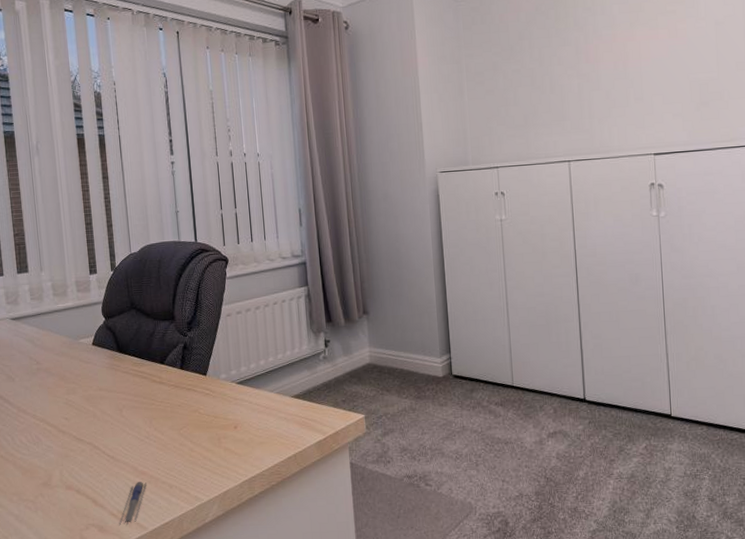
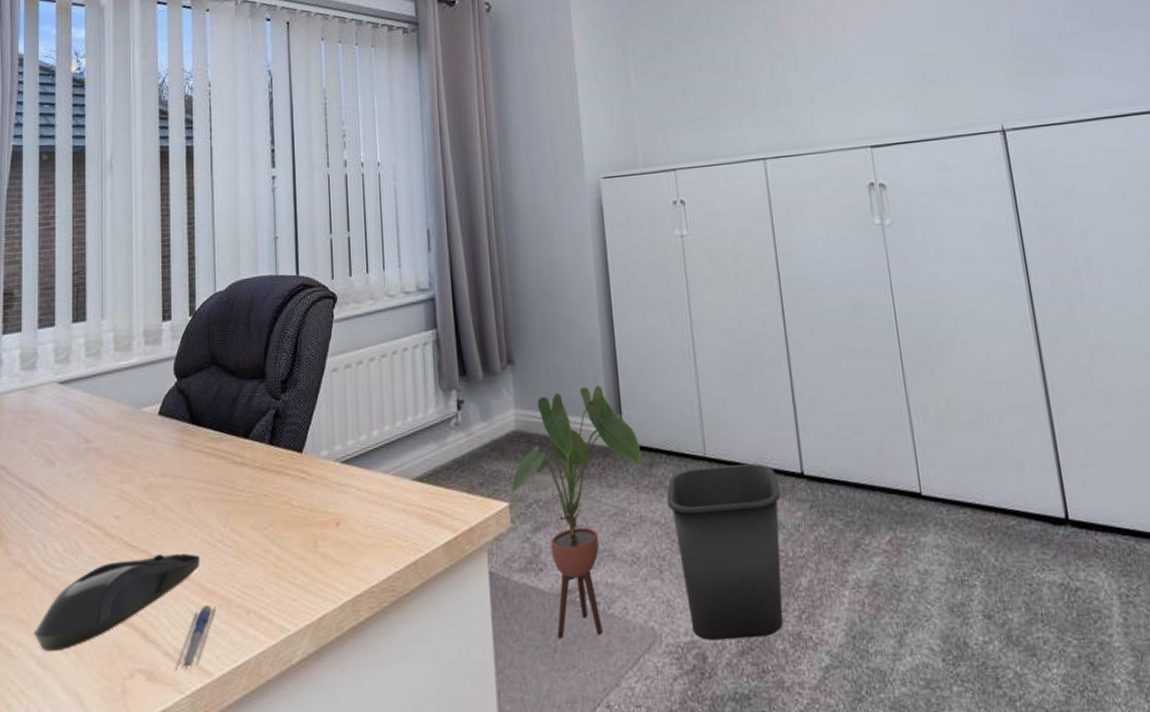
computer mouse: none [10,445,133,511] -> present [33,553,200,652]
house plant: none [364,332,464,509] -> present [508,385,641,639]
waste bin: none [483,391,568,512] -> present [667,463,783,641]

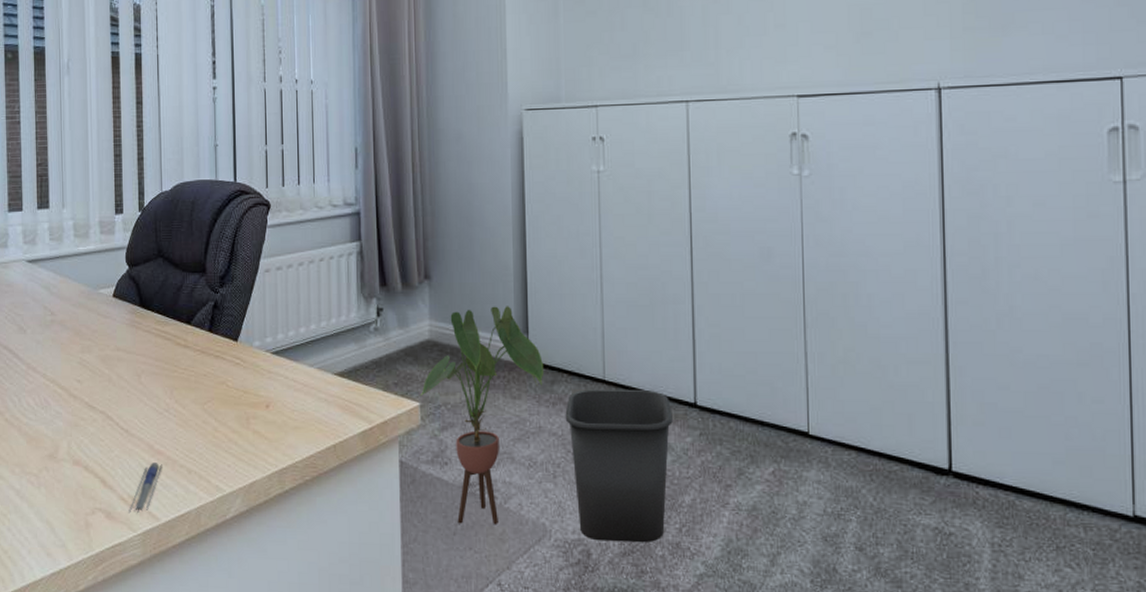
computer mouse: present [33,553,200,652] -> none [12,416,149,486]

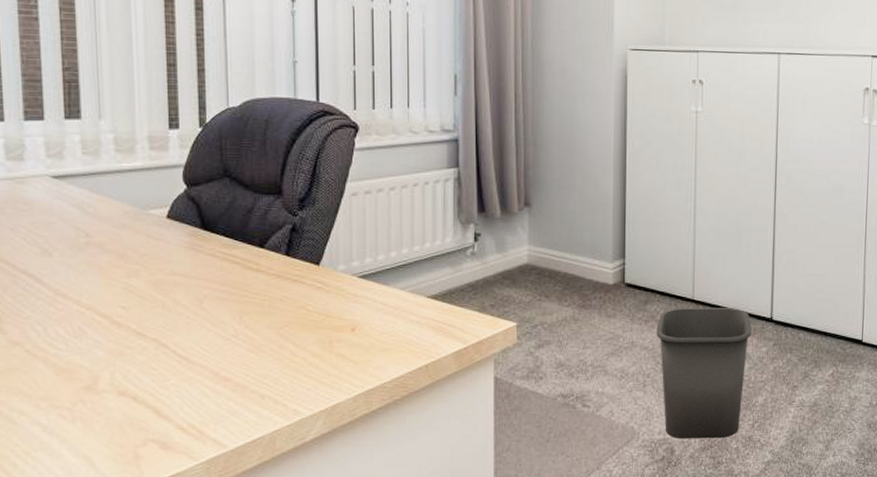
pen: present [127,463,162,514] -> none [187,390,230,443]
house plant: present [420,306,543,525] -> none [517,233,638,432]

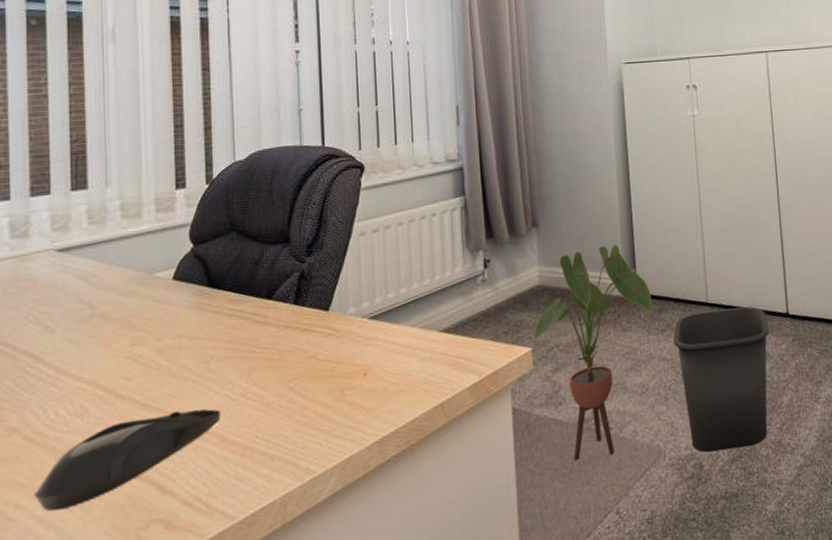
computer mouse: none [36,344,214,421] -> present [33,409,221,511]
house plant: none [517,233,638,432] -> present [531,244,652,461]

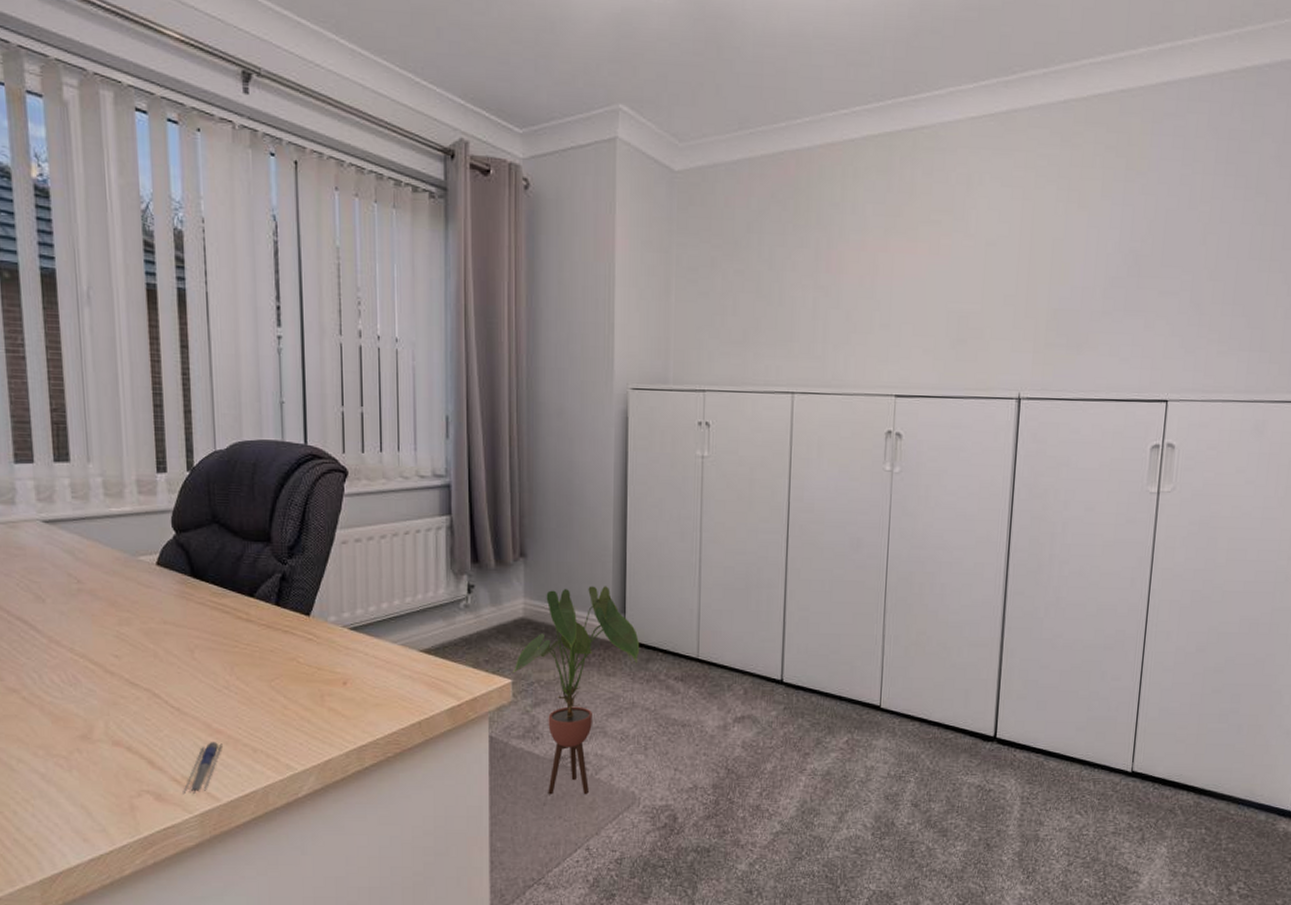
computer mouse: present [33,409,221,511] -> none [34,694,206,769]
pen: none [193,455,238,519] -> present [181,742,222,795]
waste bin: present [673,307,769,453] -> none [658,667,760,807]

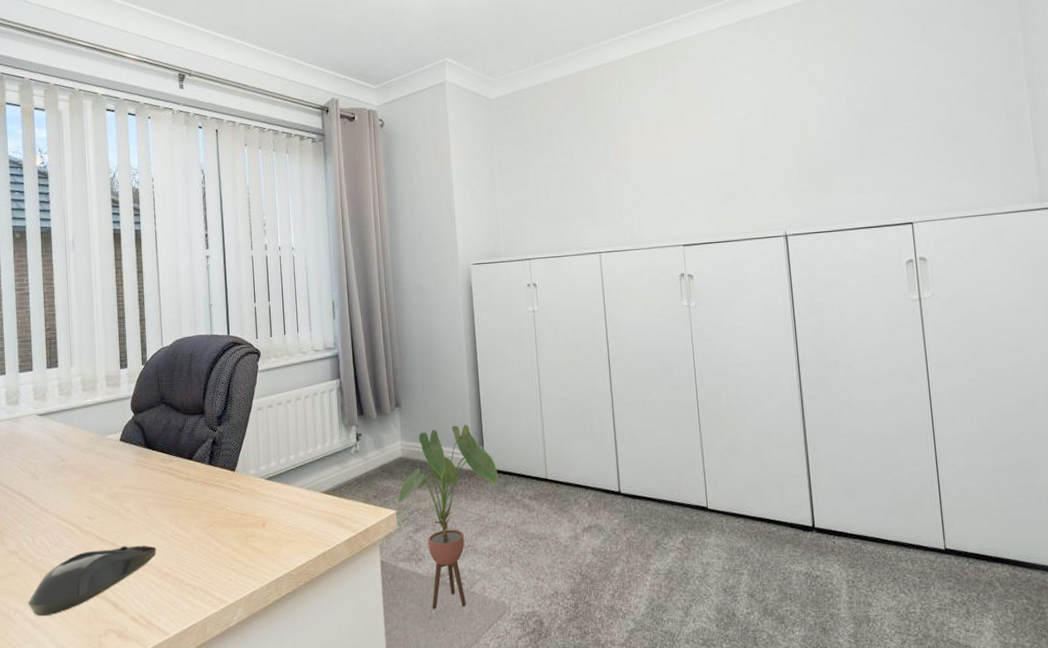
computer mouse: none [34,694,206,769] -> present [27,545,157,617]
pen: present [181,742,222,795] -> none [138,584,170,631]

